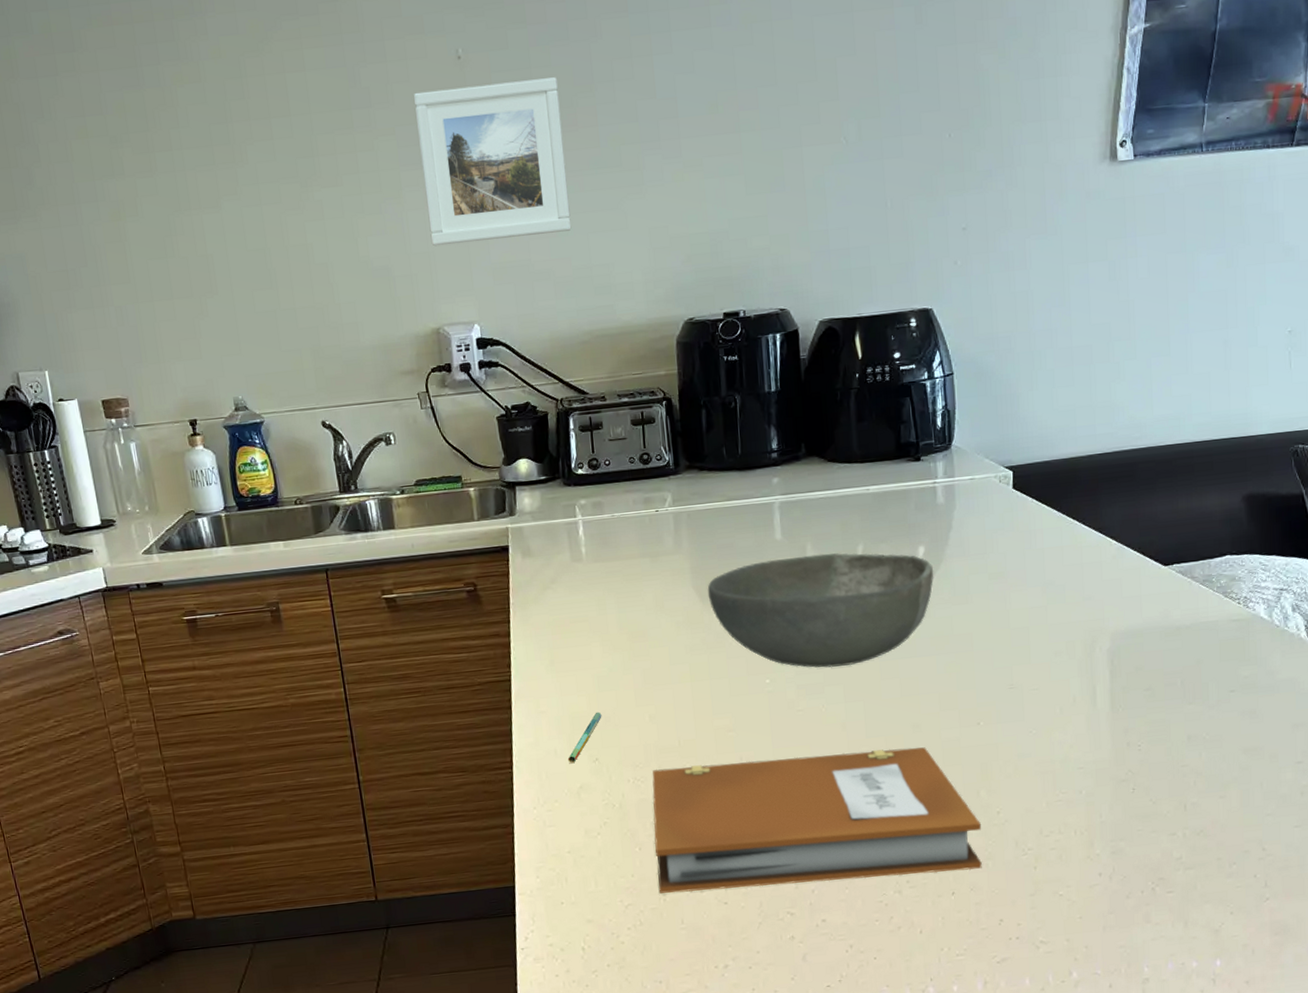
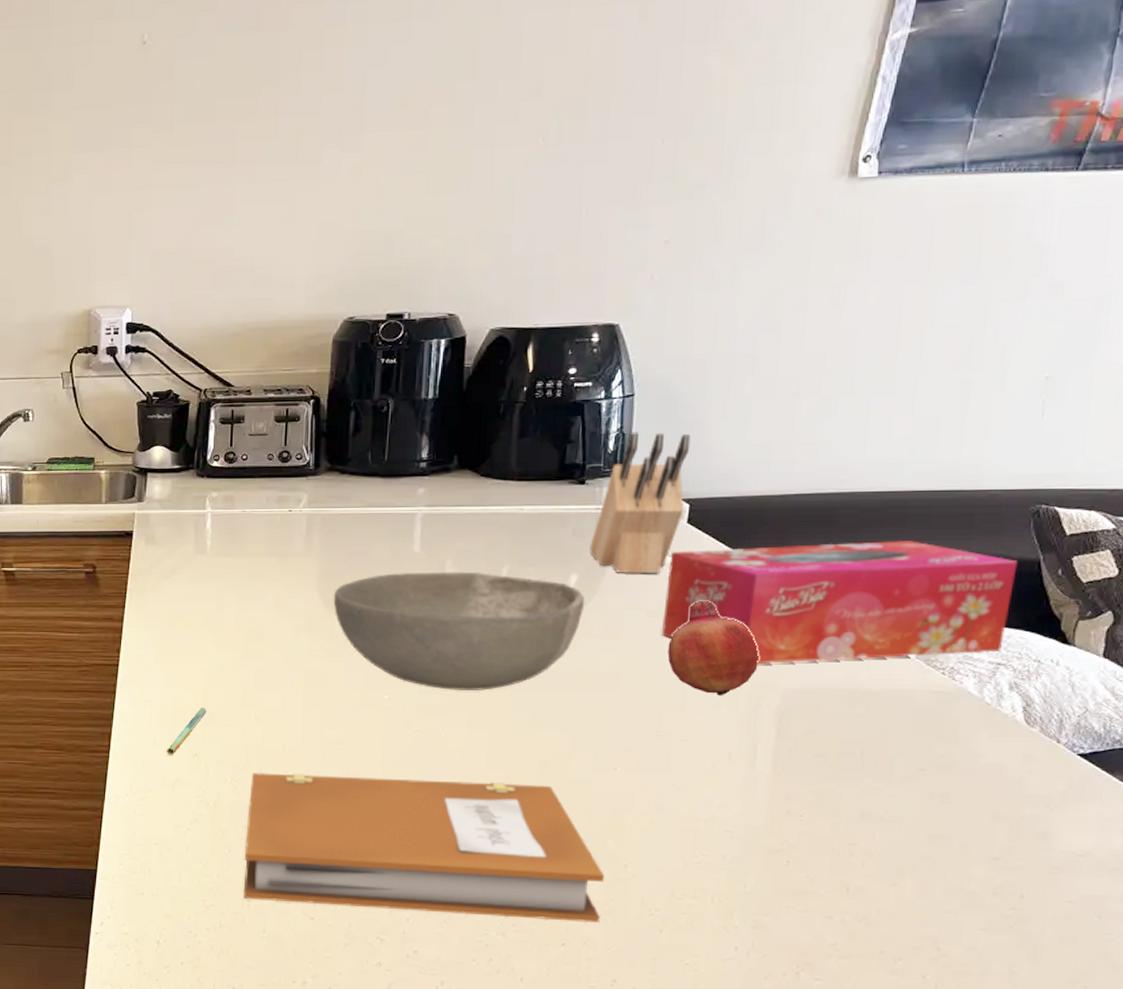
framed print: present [413,77,572,247] -> none [93,66,241,229]
knife block: none [932,405,1009,541] -> present [589,432,691,574]
tissue box: none [1002,486,1286,613] -> present [661,540,1018,665]
fruit: none [1010,558,1088,646] -> present [667,600,759,696]

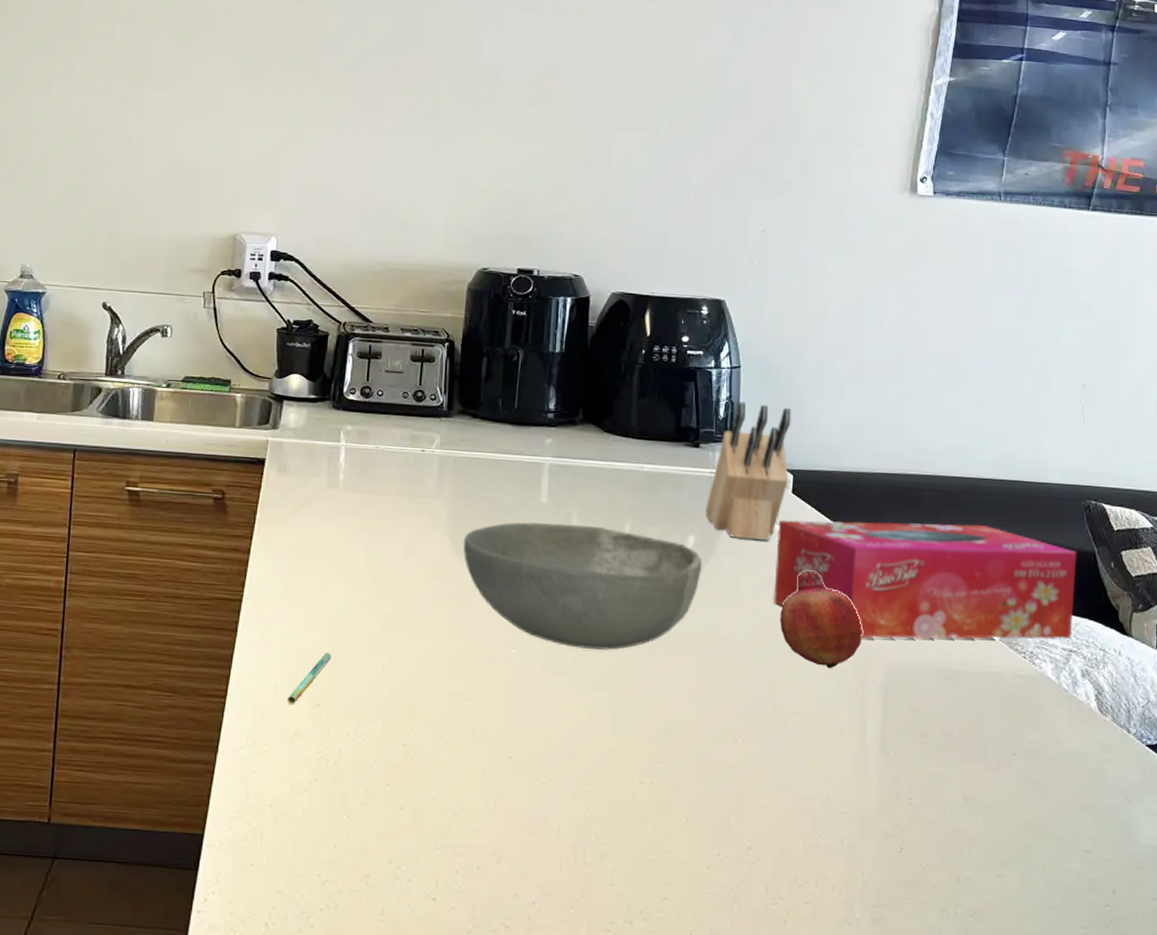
notebook: present [243,772,605,923] -> none [361,727,730,912]

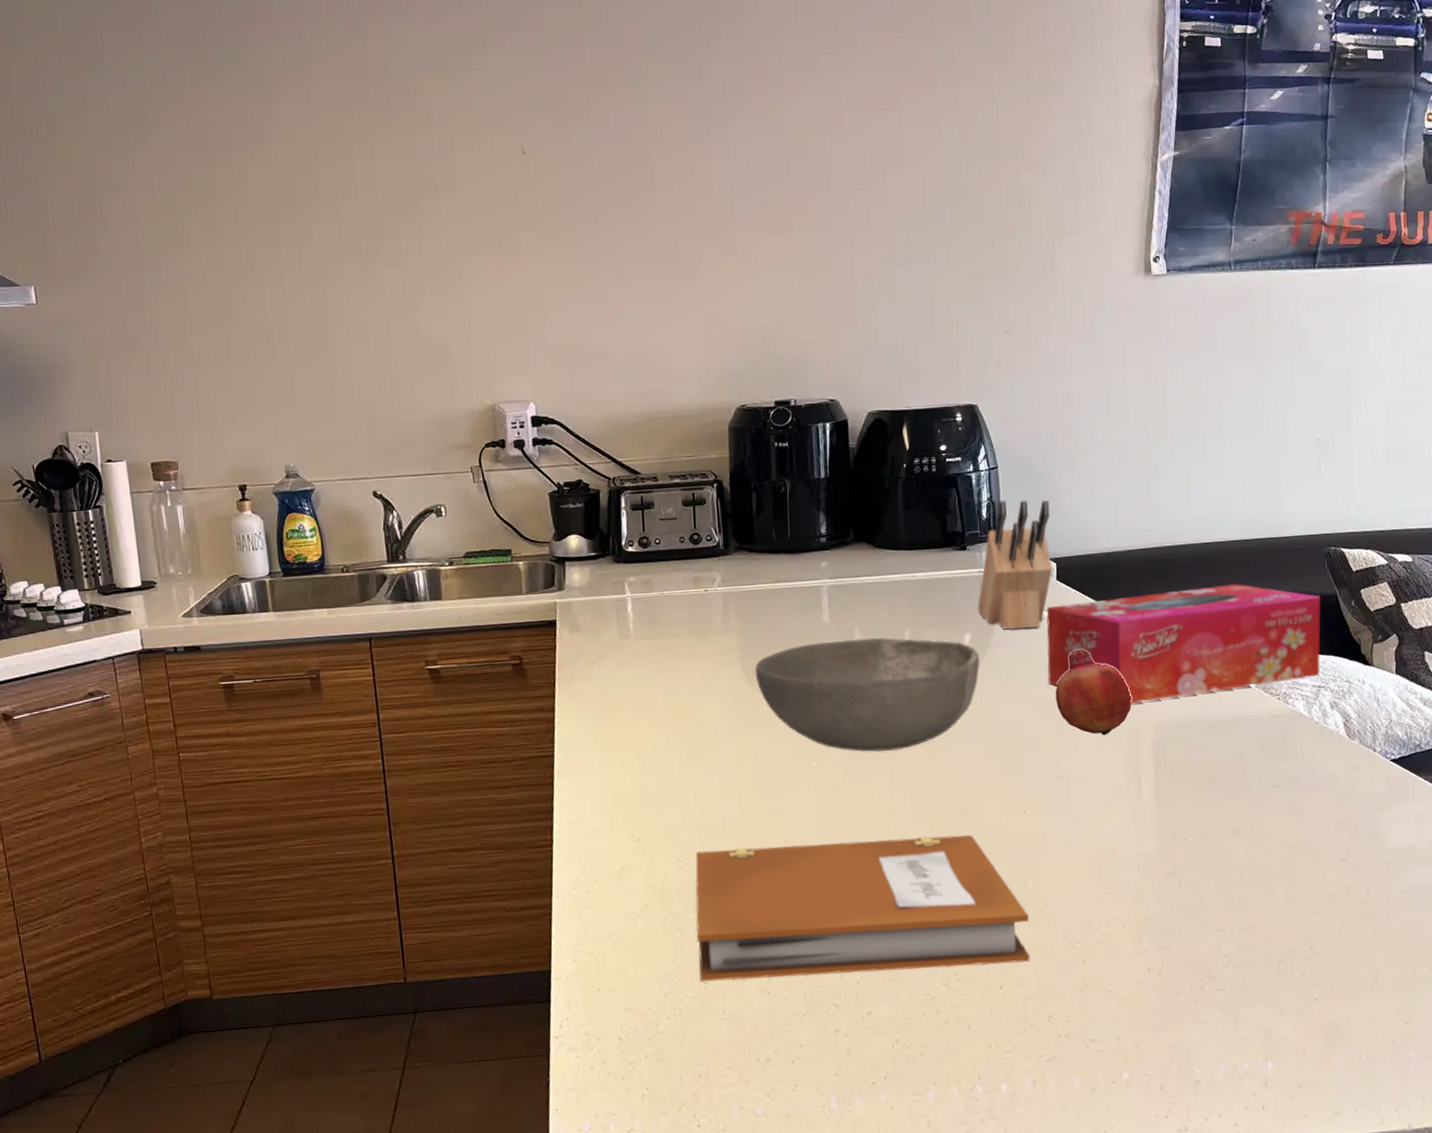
pen: present [286,652,332,705] -> none [609,790,646,844]
notebook: none [361,727,730,912] -> present [695,835,1030,981]

